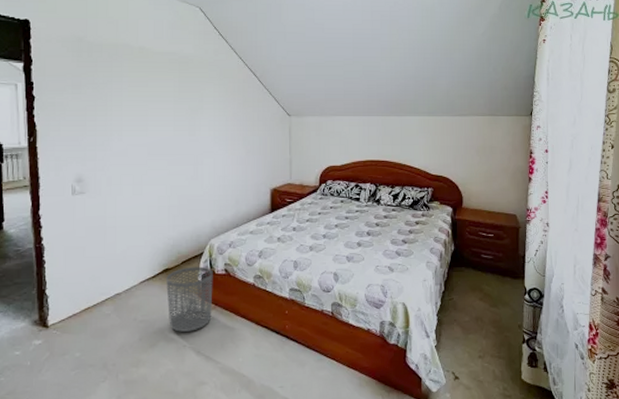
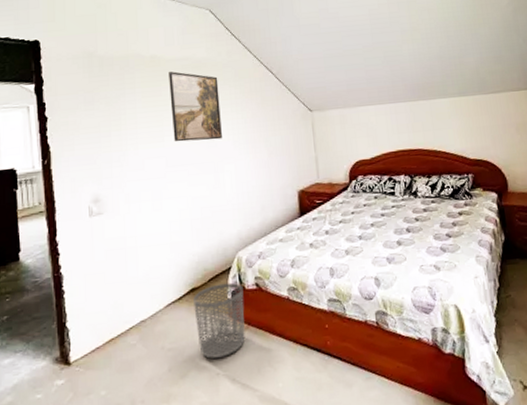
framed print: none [156,65,203,134] -> present [169,71,222,142]

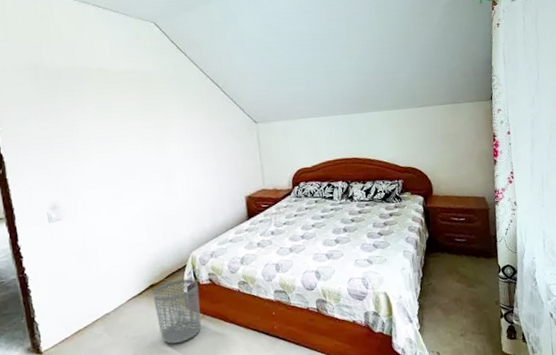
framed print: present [169,71,222,142] -> none [117,84,173,152]

